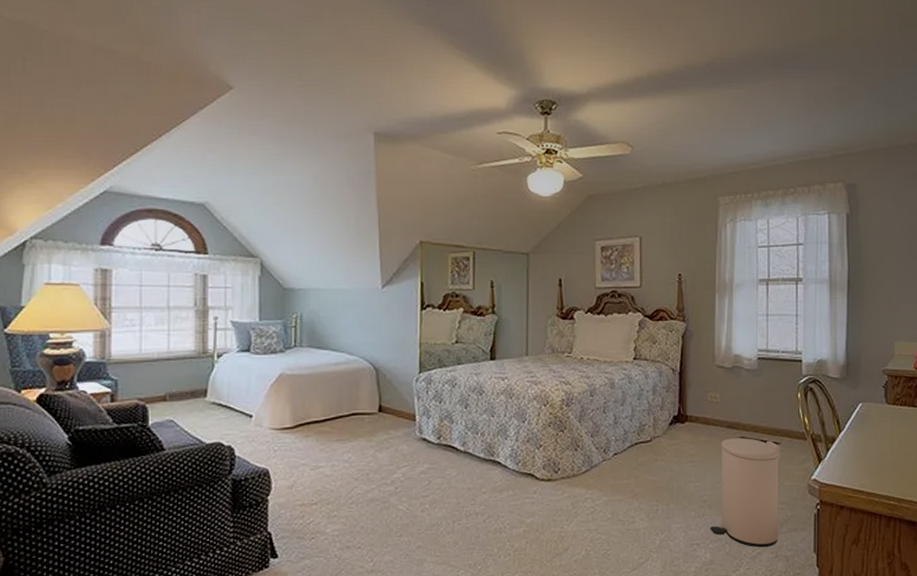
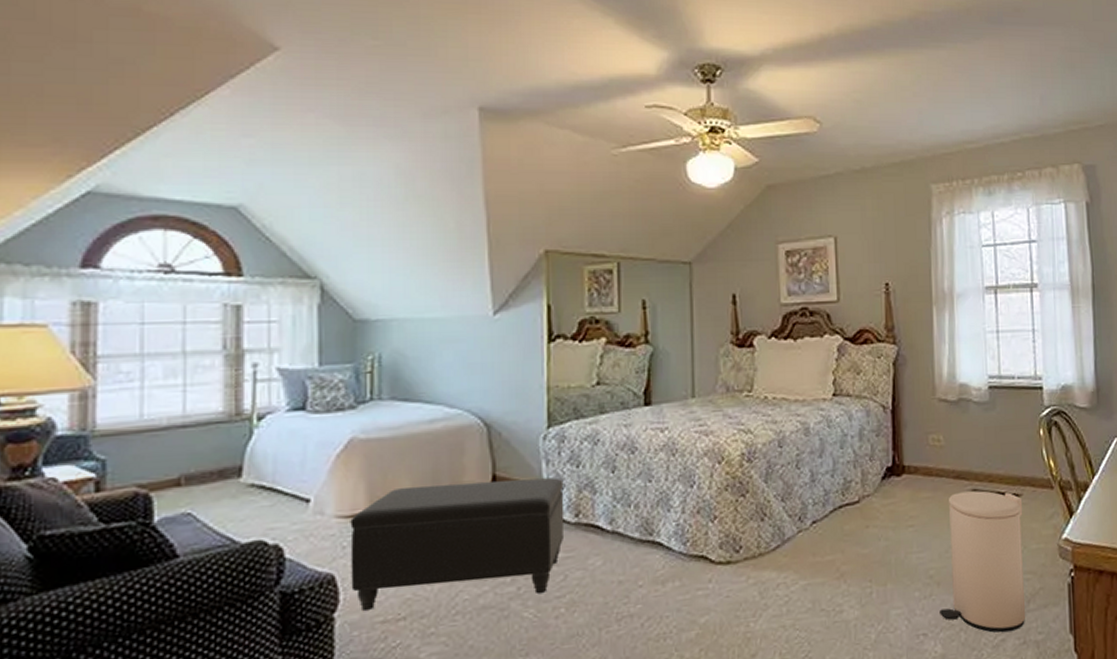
ottoman: none [280,409,430,496] -> present [350,477,565,610]

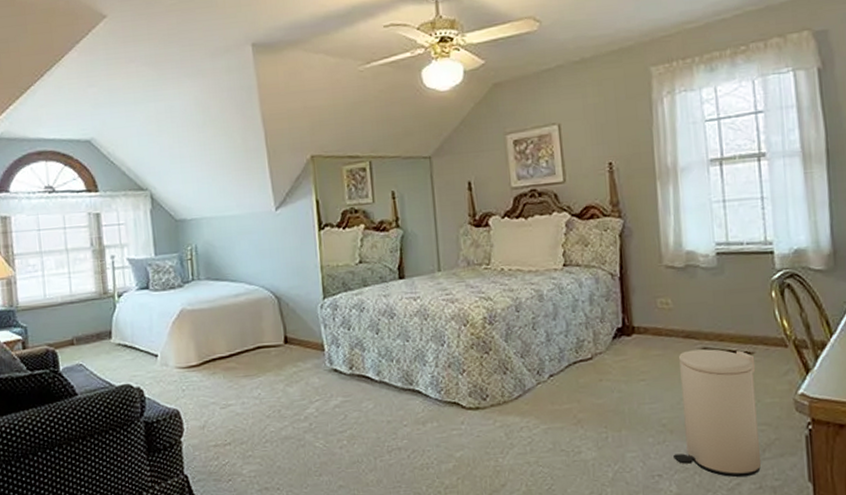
ottoman: present [350,477,565,610] -> none [186,338,342,437]

